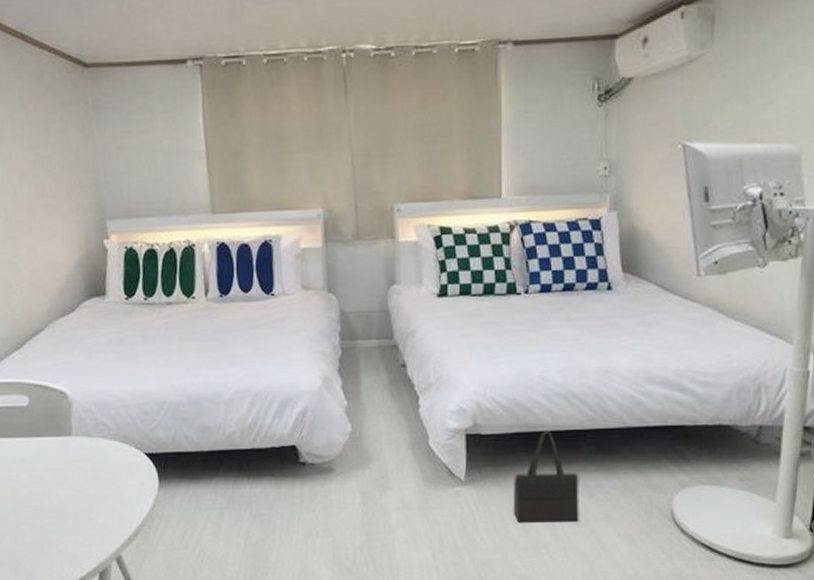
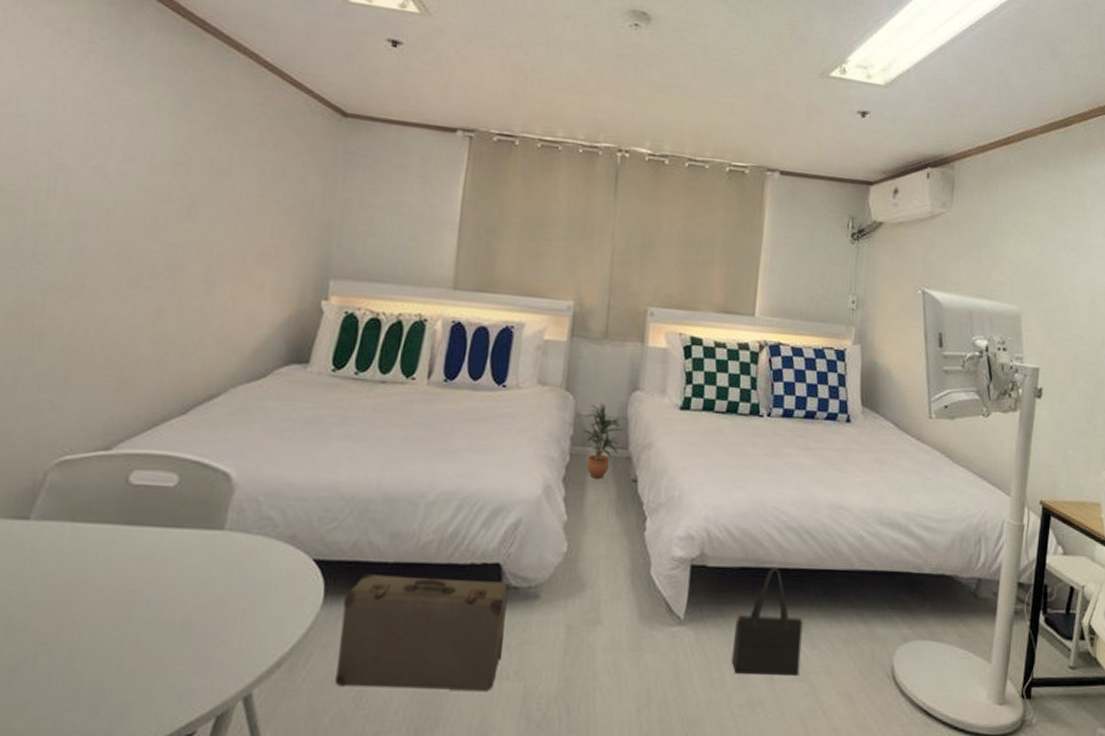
suitcase: none [175,460,311,548] -> present [335,573,509,691]
potted plant: none [349,299,387,367] -> present [583,403,624,479]

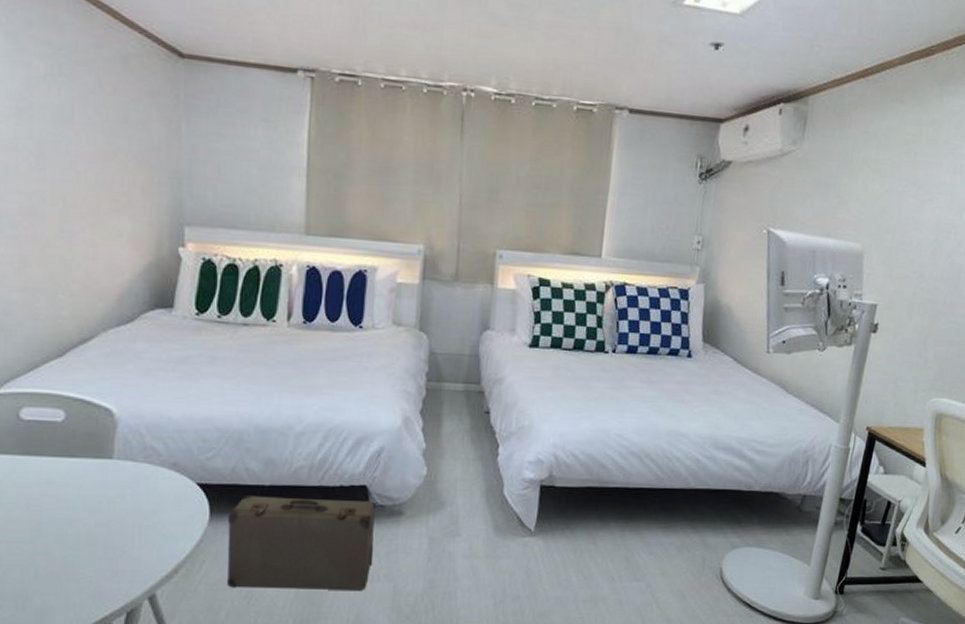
potted plant: present [583,403,624,479] -> none [437,342,477,411]
tote bag: present [731,567,803,675] -> none [576,486,642,577]

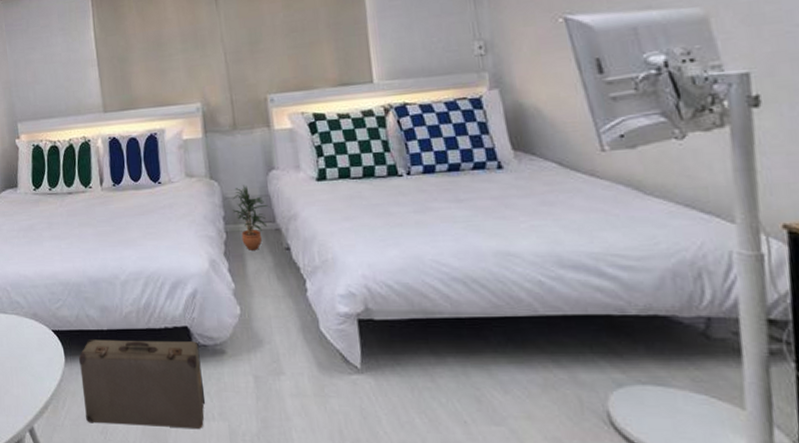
potted plant: none [437,342,477,411] -> present [232,185,269,250]

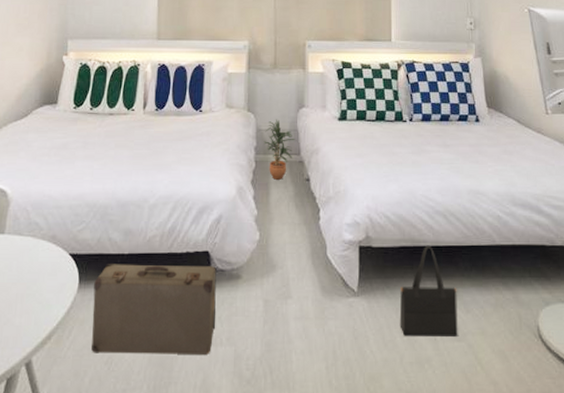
tote bag: none [414,317,495,420] -> present [399,245,458,336]

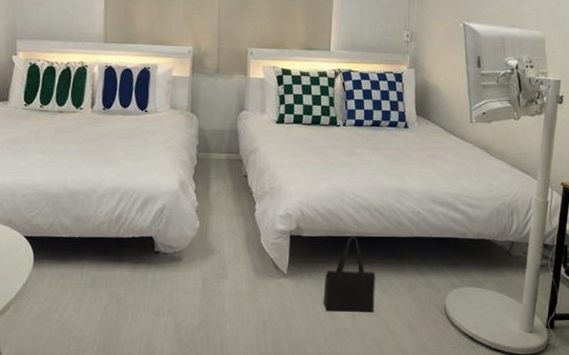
suitcase: present [91,262,217,354] -> none [47,244,160,323]
potted plant: present [264,119,296,180] -> none [205,120,236,176]

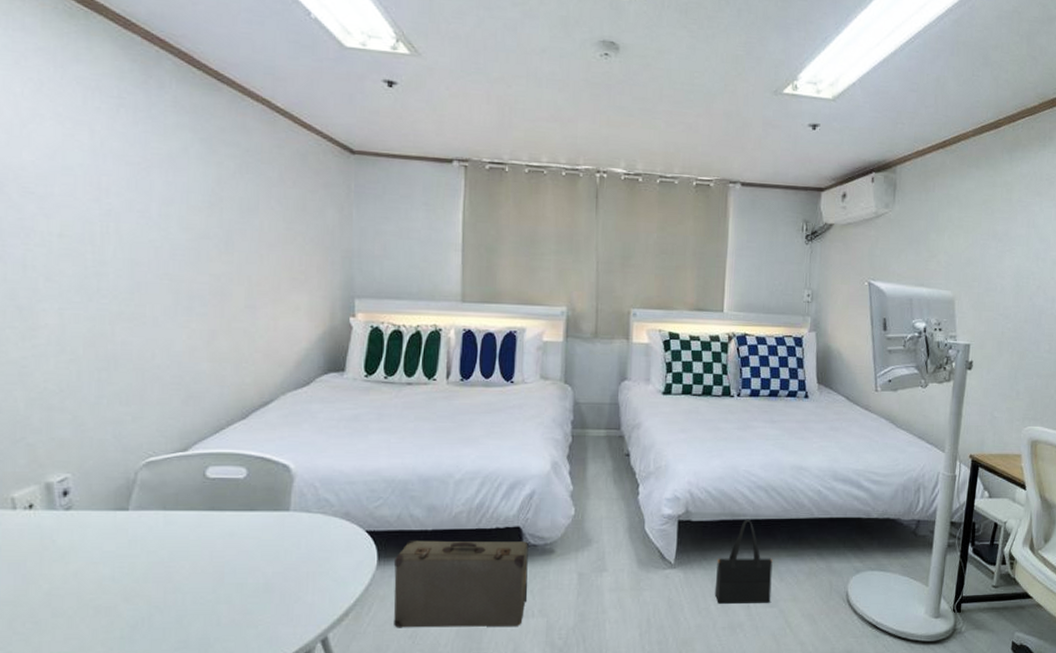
suitcase: none [47,244,160,323] -> present [394,539,529,628]

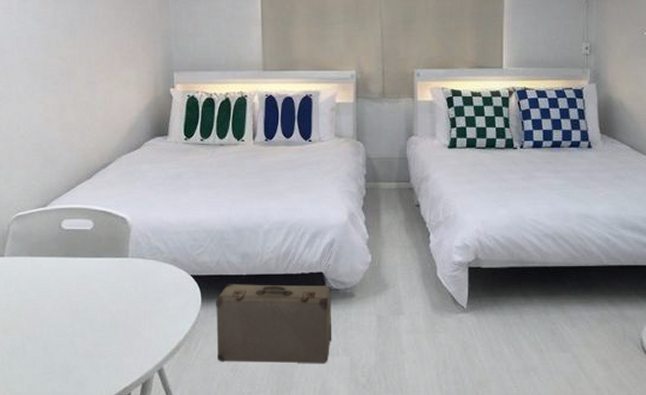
tote bag: present [714,519,773,604] -> none [507,266,563,348]

